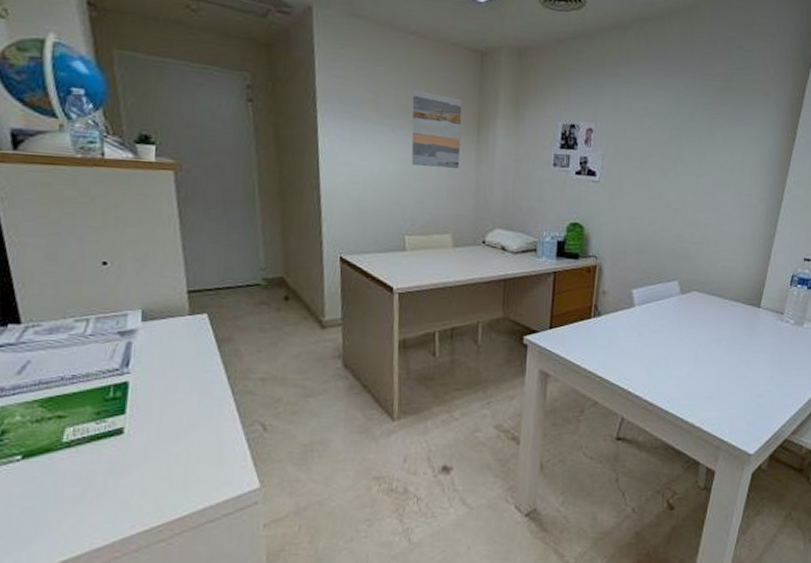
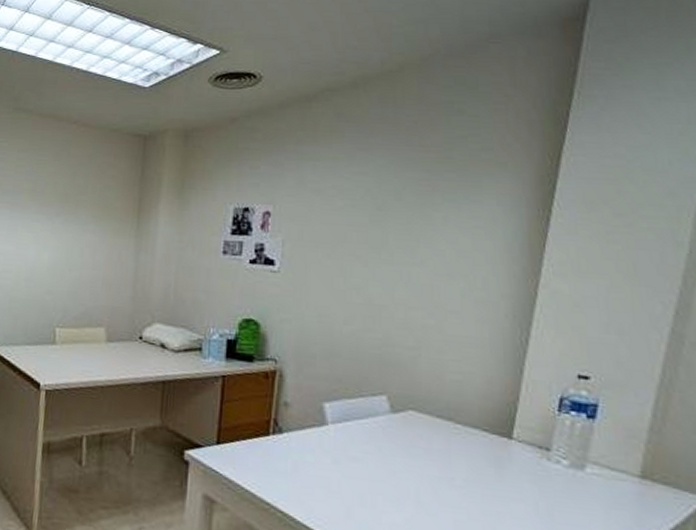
wall art: present [411,89,462,168] -> none [66,176,122,257]

